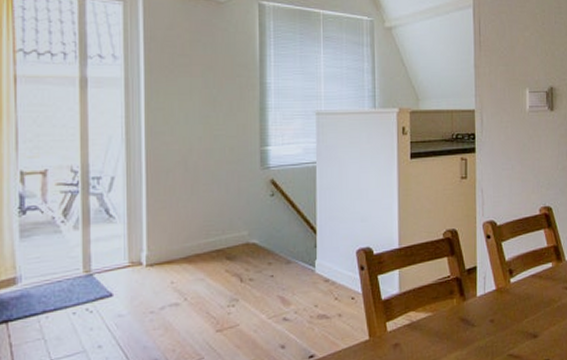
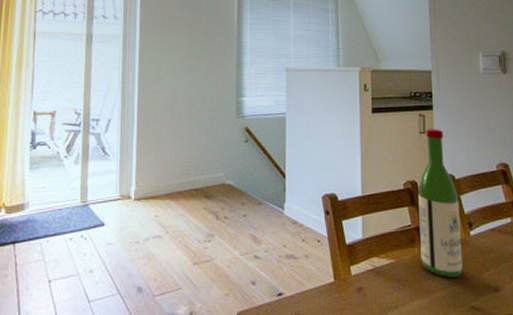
wine bottle: none [458,173,502,327] -> present [418,129,463,277]

